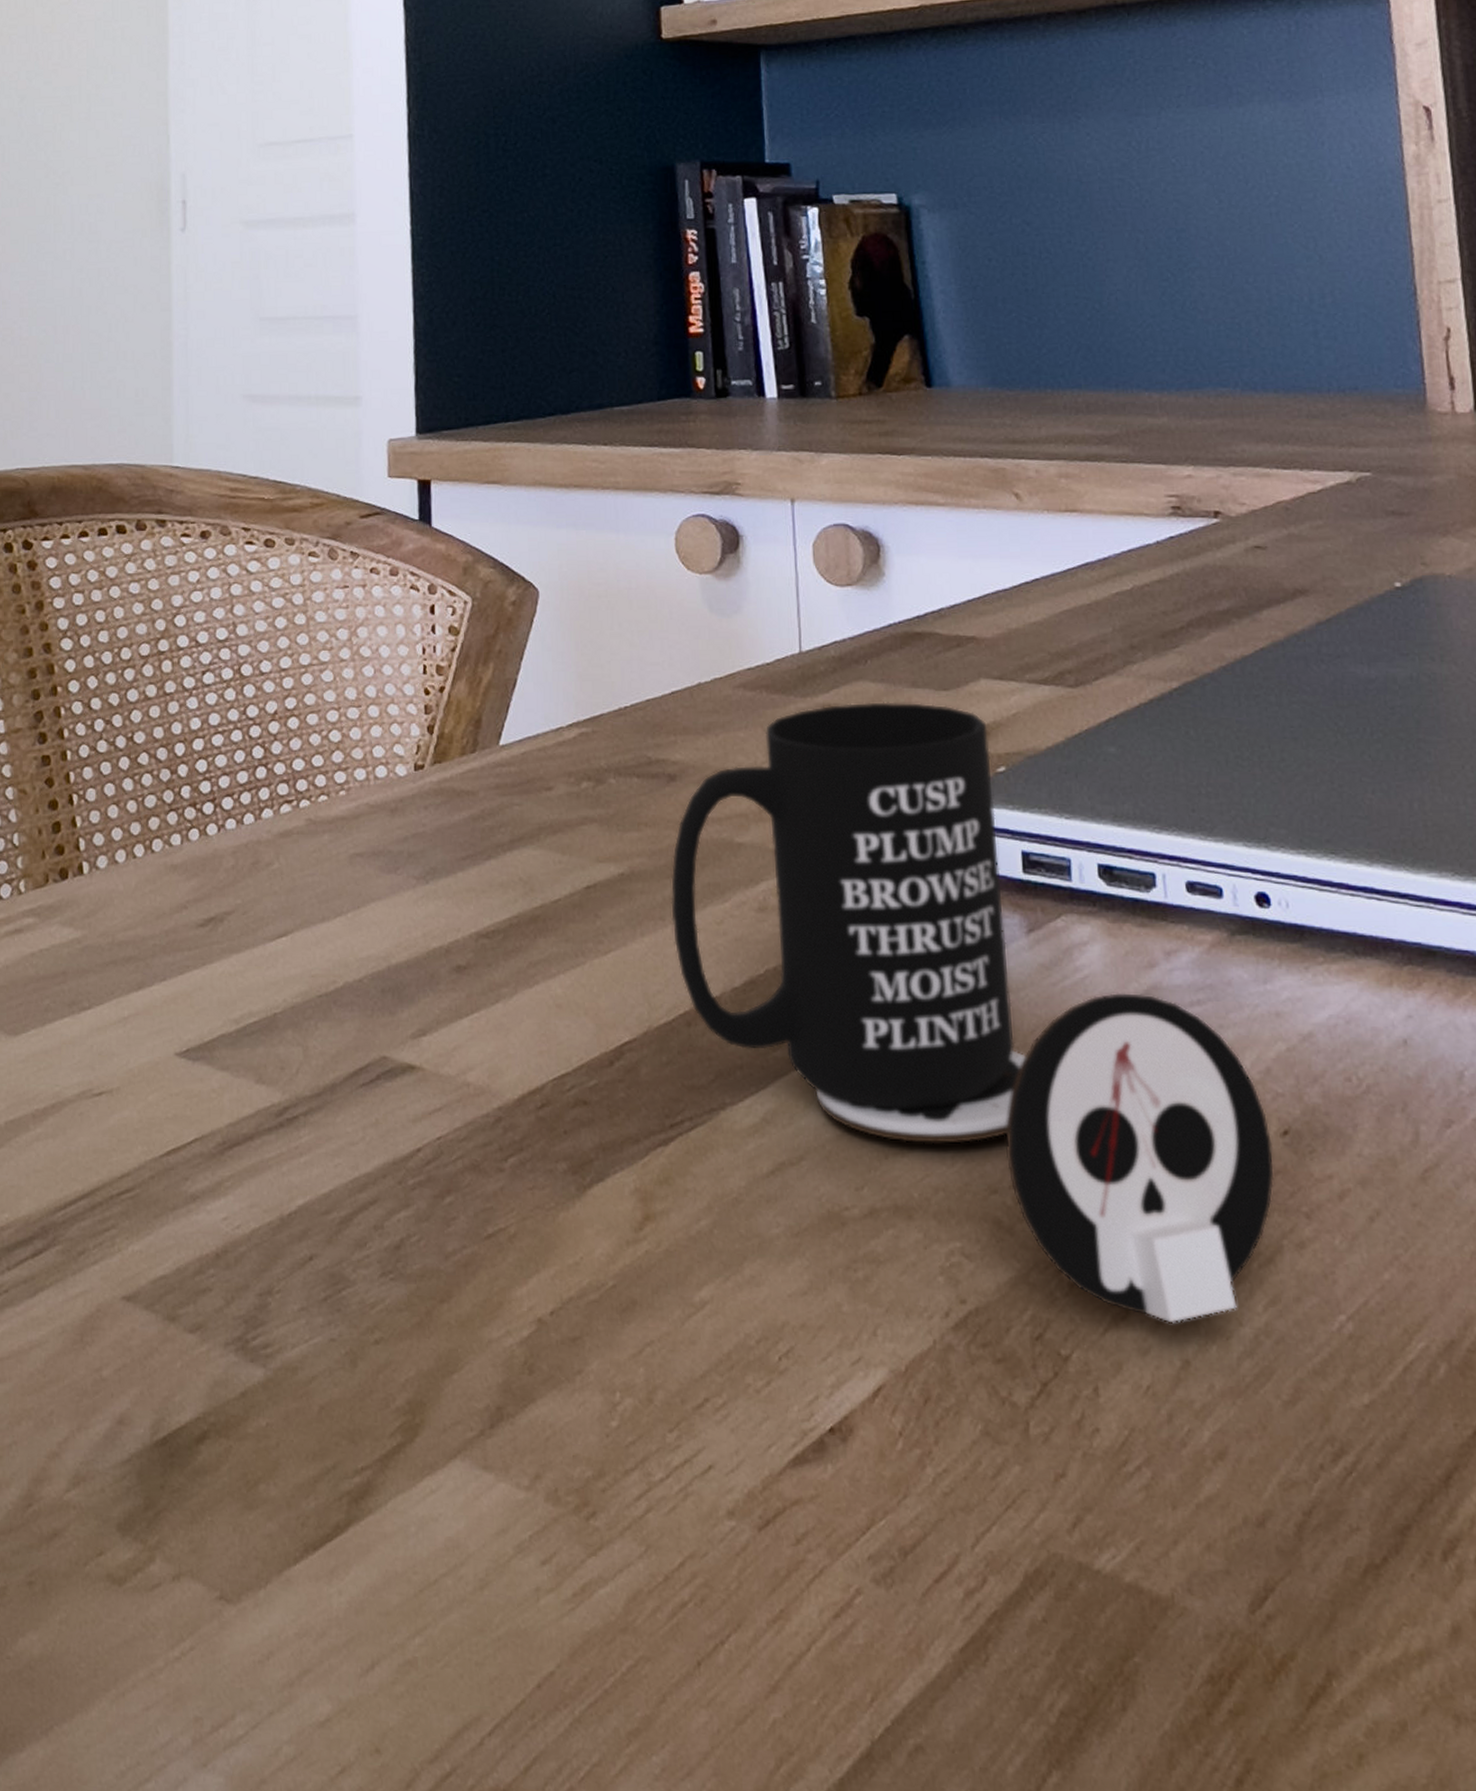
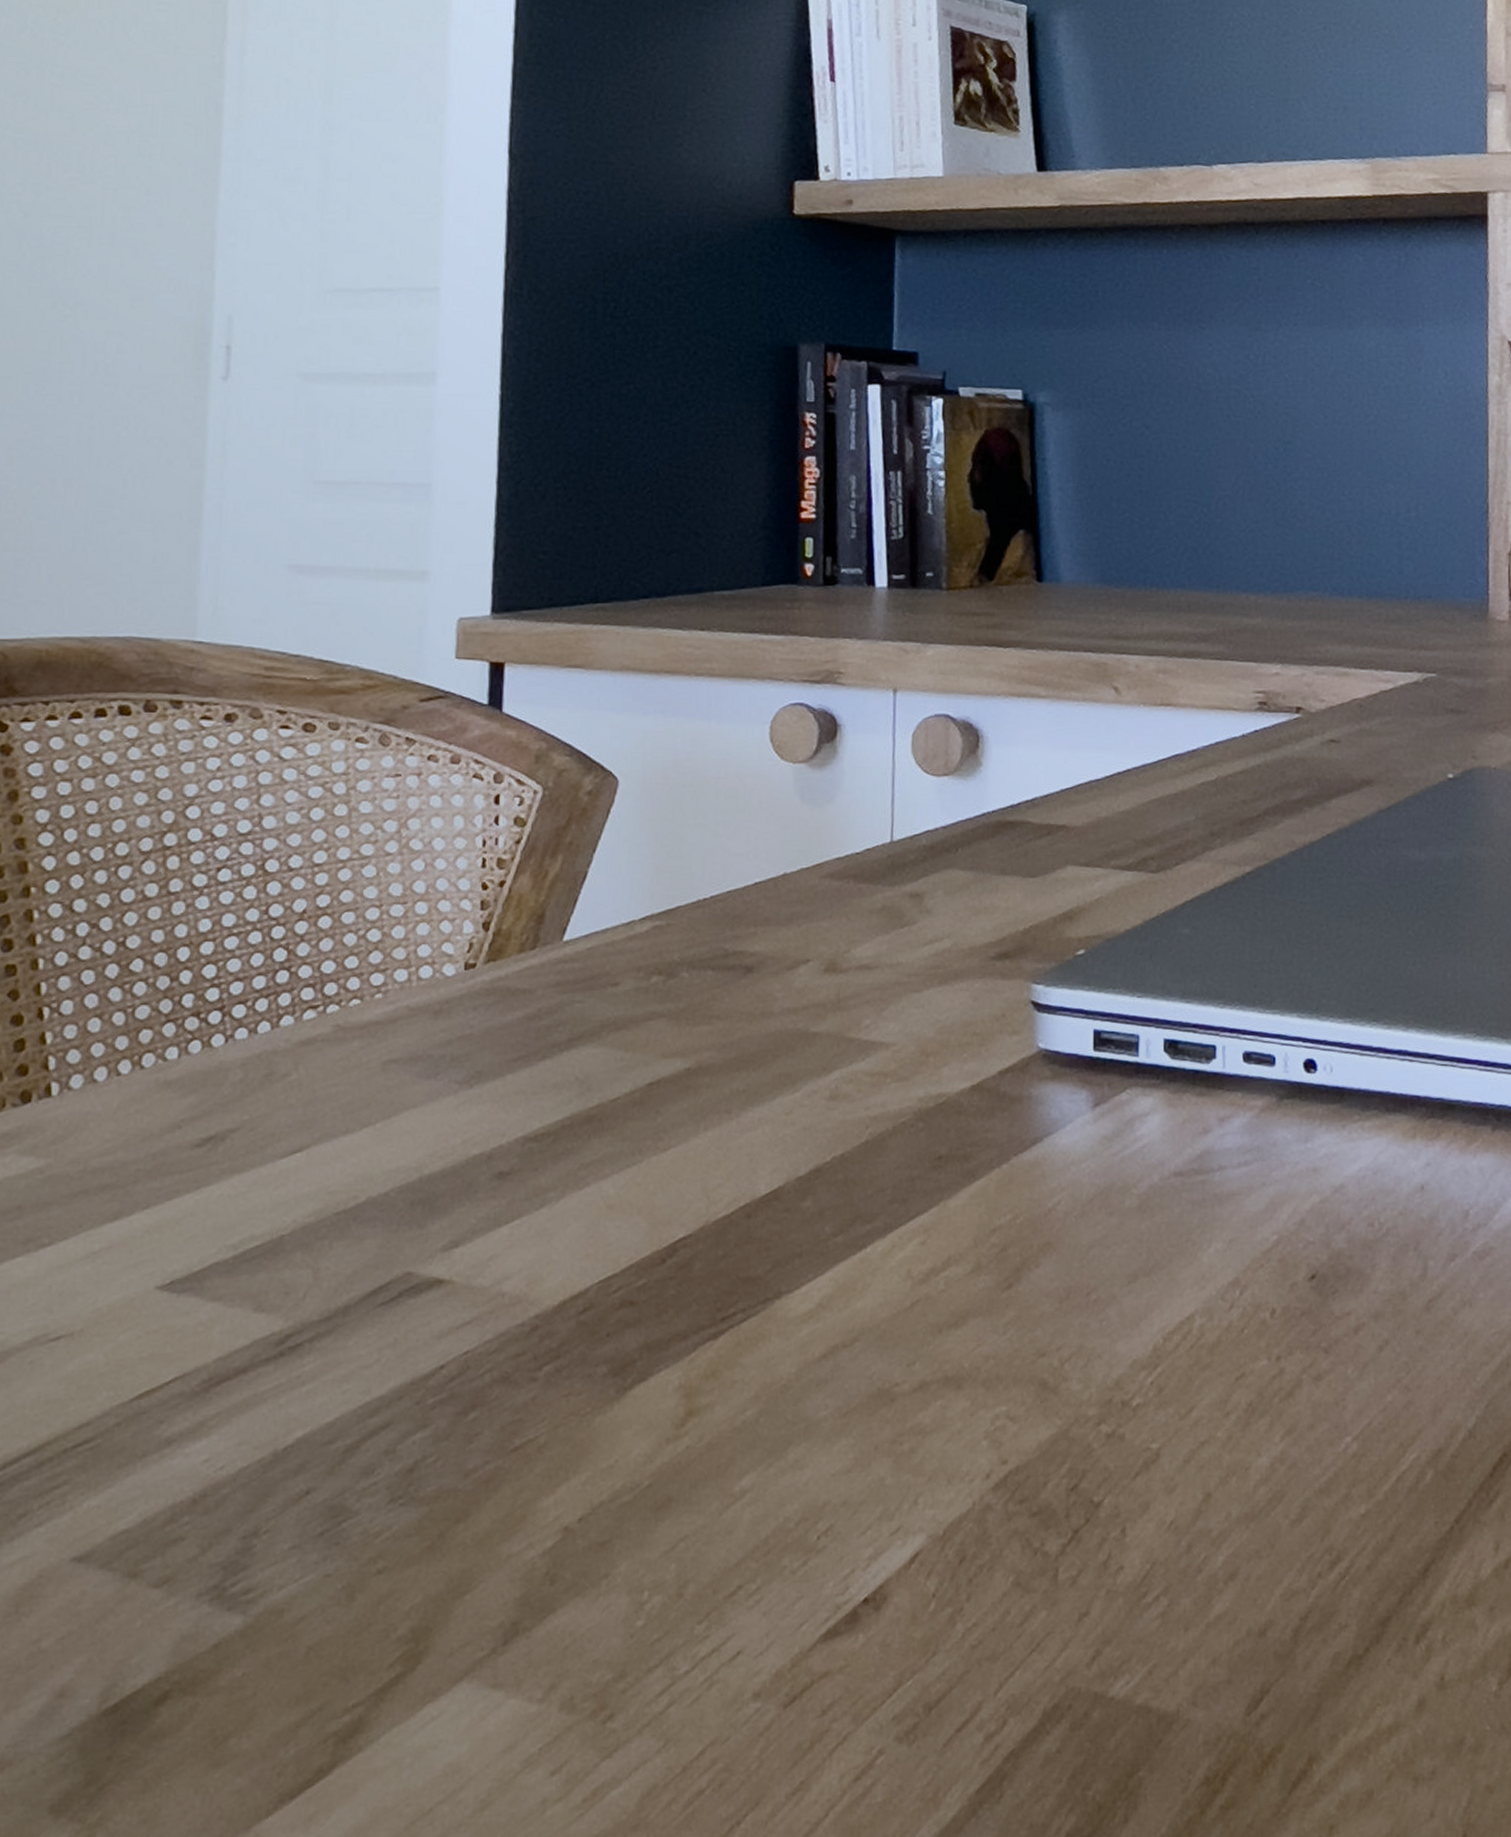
mug: present [671,702,1275,1324] -> none [738,889,1300,1462]

